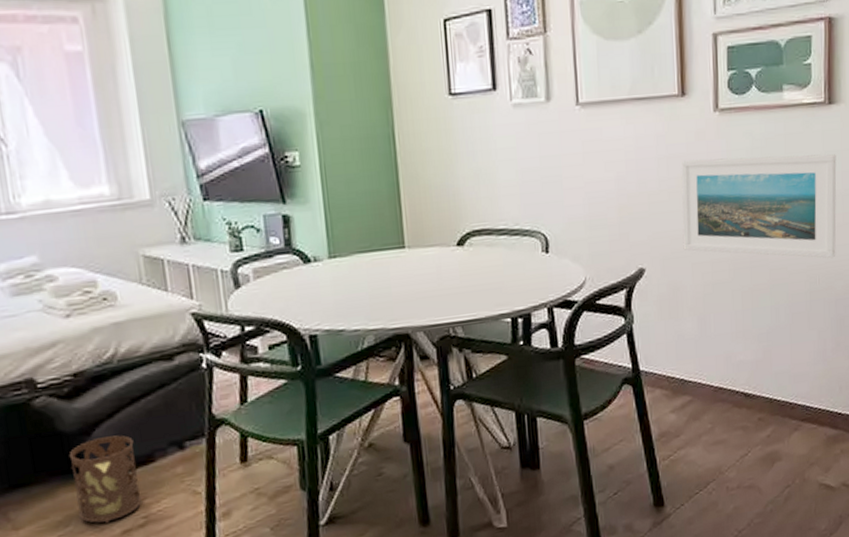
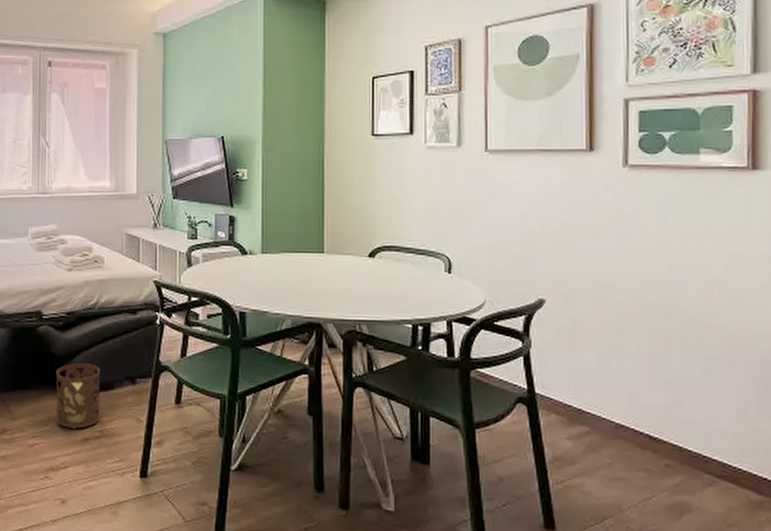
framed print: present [680,154,837,259] -> none [586,207,762,318]

